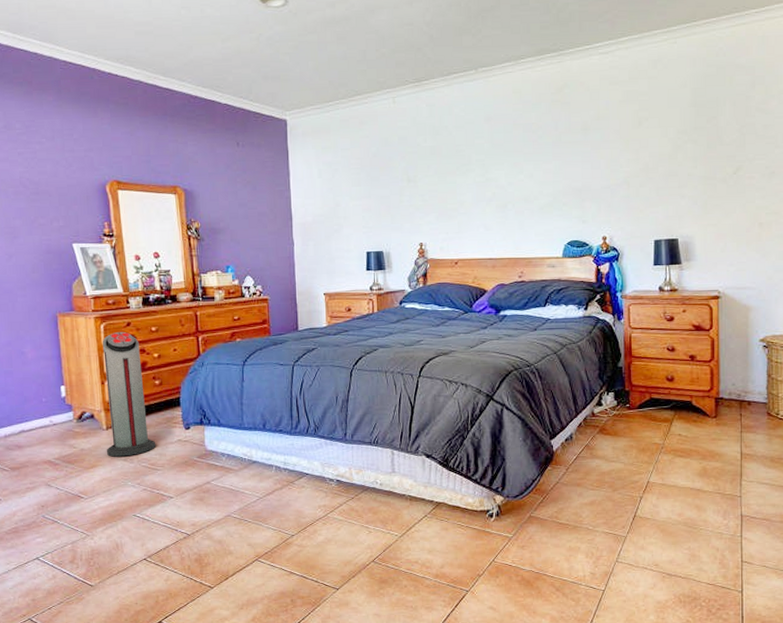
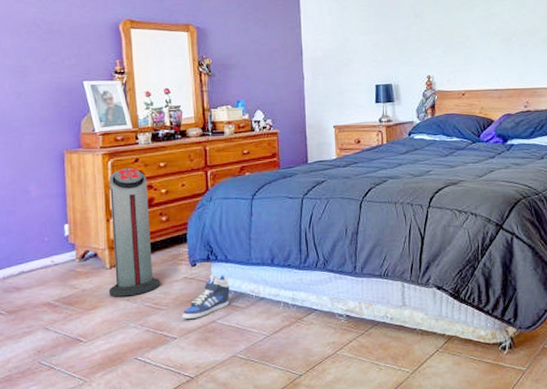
sneaker: none [178,437,223,479] -> present [182,274,230,319]

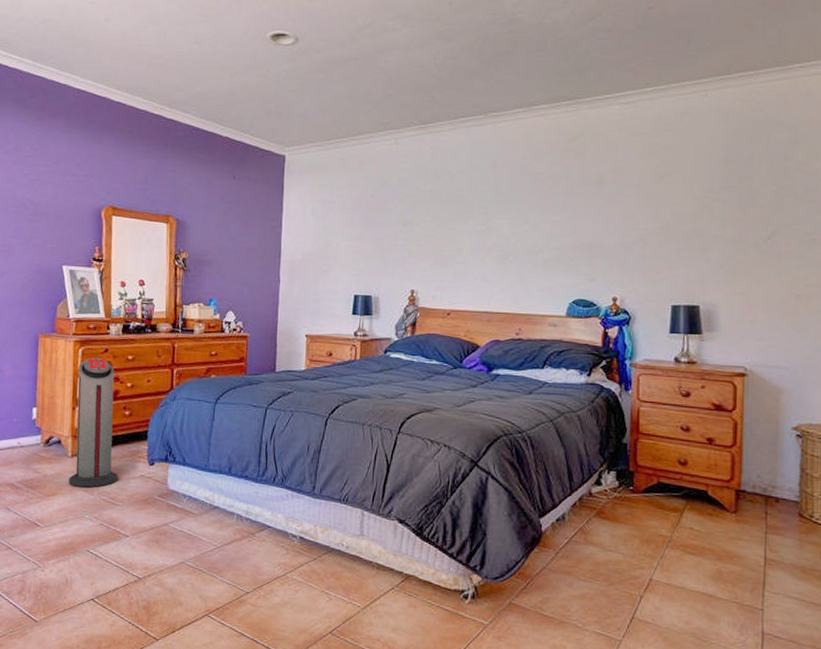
sneaker: present [182,274,230,319] -> none [136,475,185,519]

